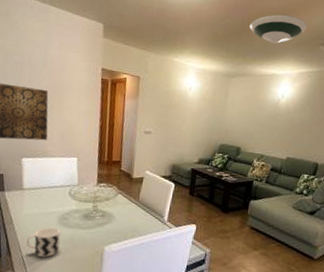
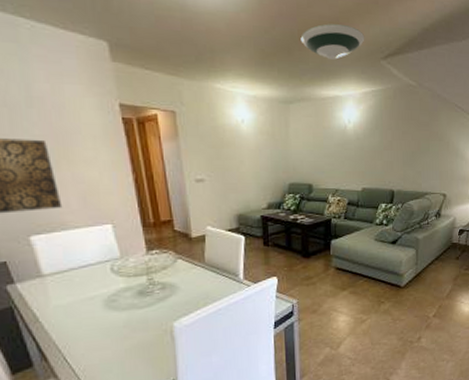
cup: present [26,227,61,258] -> none [65,314,115,353]

